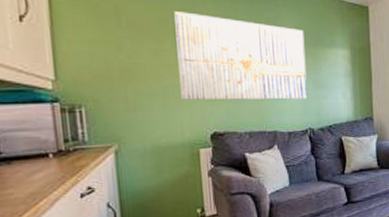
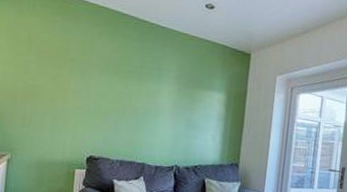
wall art: present [174,11,308,100] -> none [68,43,185,137]

